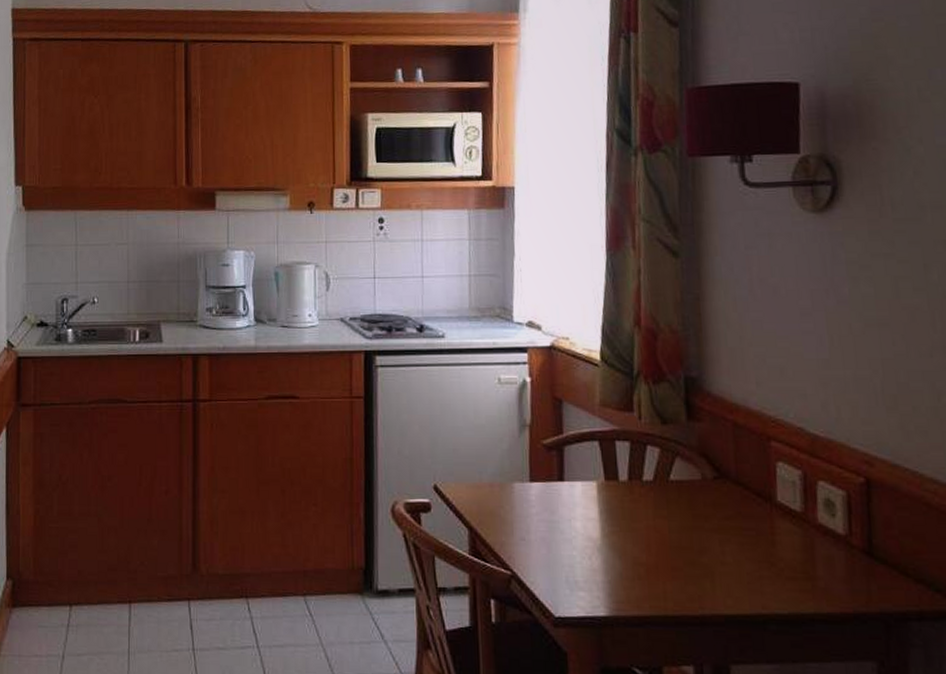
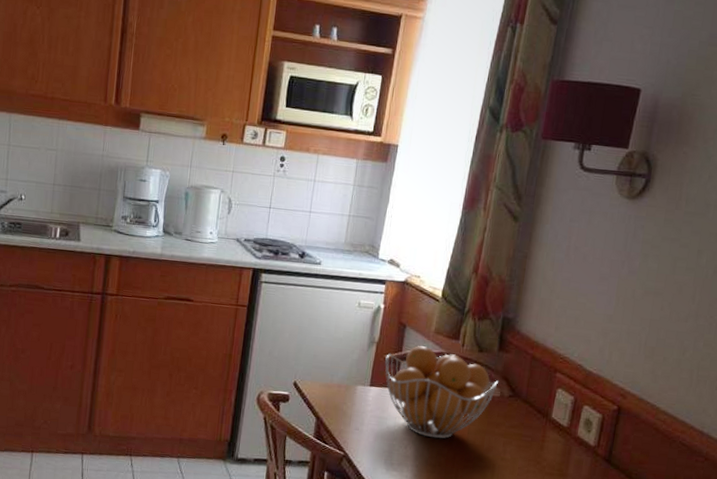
fruit basket: none [544,423,697,543] -> present [385,345,500,439]

